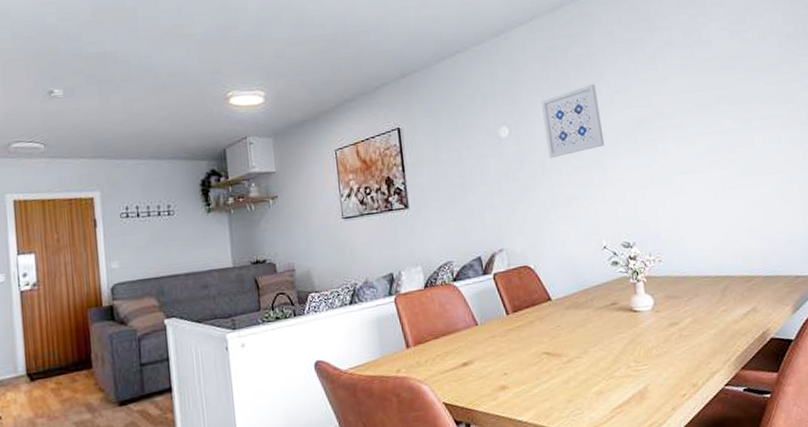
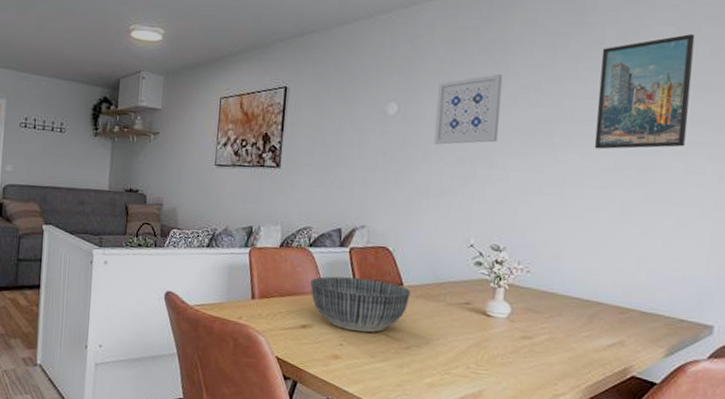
bowl: none [462,300,560,358] -> present [310,276,410,333]
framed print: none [673,24,760,137] -> present [594,33,695,150]

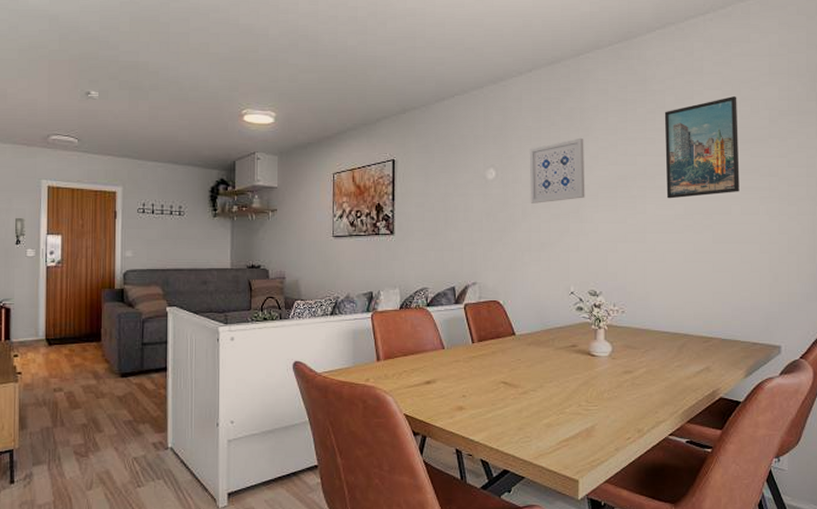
bowl: present [310,276,410,333] -> none [431,332,522,382]

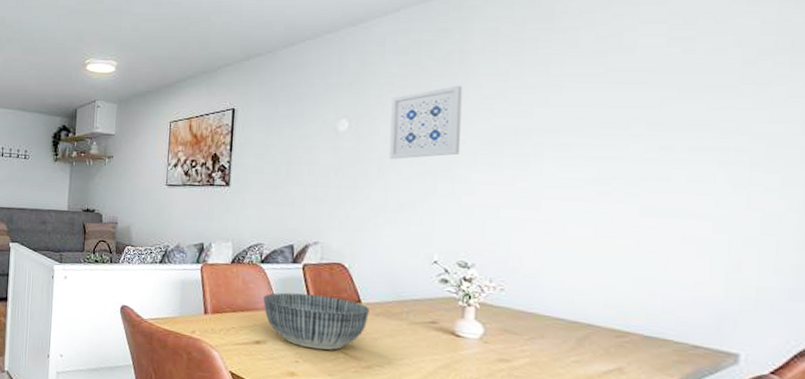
bowl: none [431,332,522,382] -> present [263,292,369,350]
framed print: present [664,95,740,199] -> none [573,30,692,159]

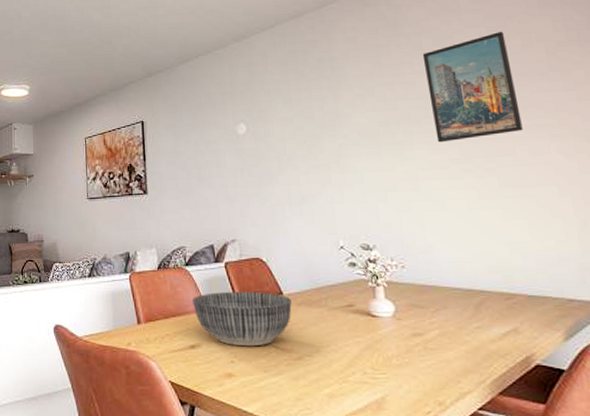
wall art: present [389,85,463,159] -> none [279,86,345,156]
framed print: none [573,30,692,159] -> present [422,31,523,143]

